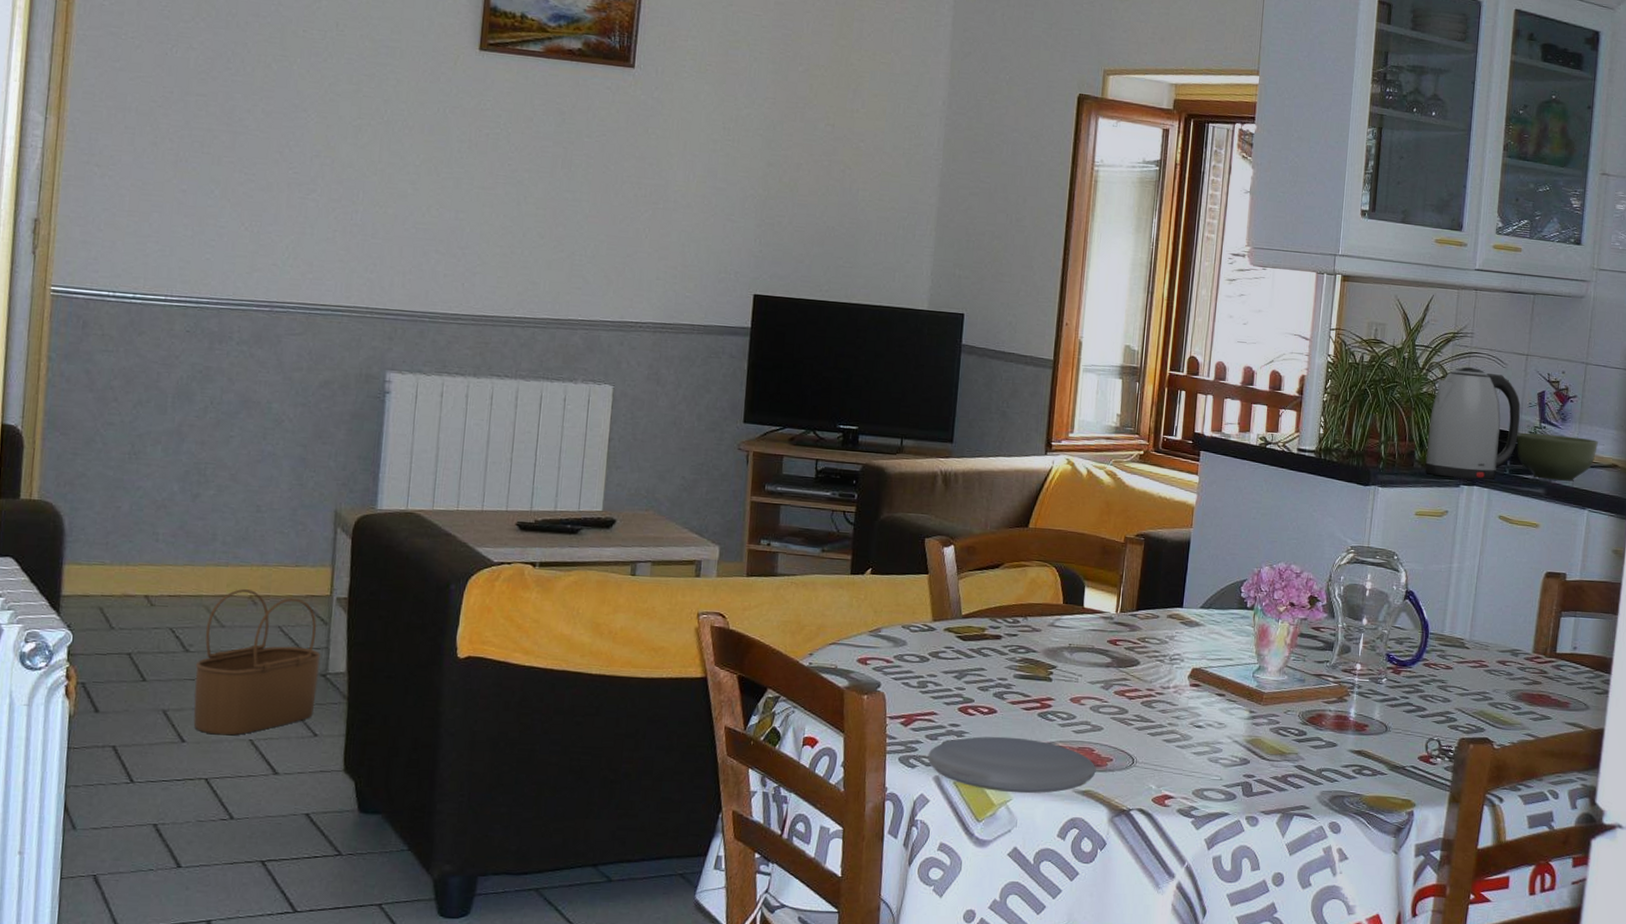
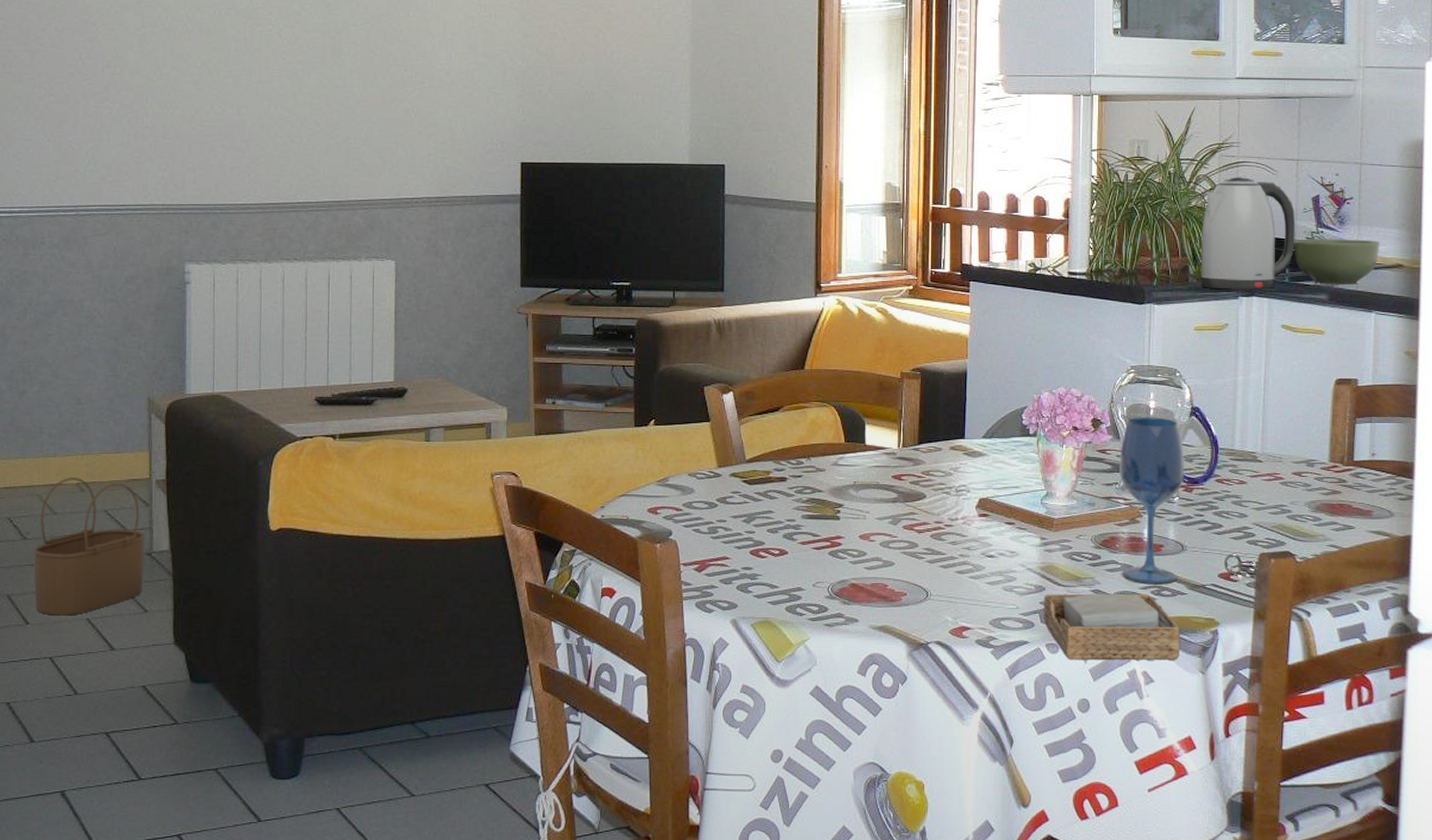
plate: present [927,736,1096,794] -> none [723,577,891,632]
napkin holder: none [1245,767,1378,839] -> present [1043,593,1181,660]
wineglass: none [1326,597,1395,764] -> present [1120,417,1184,585]

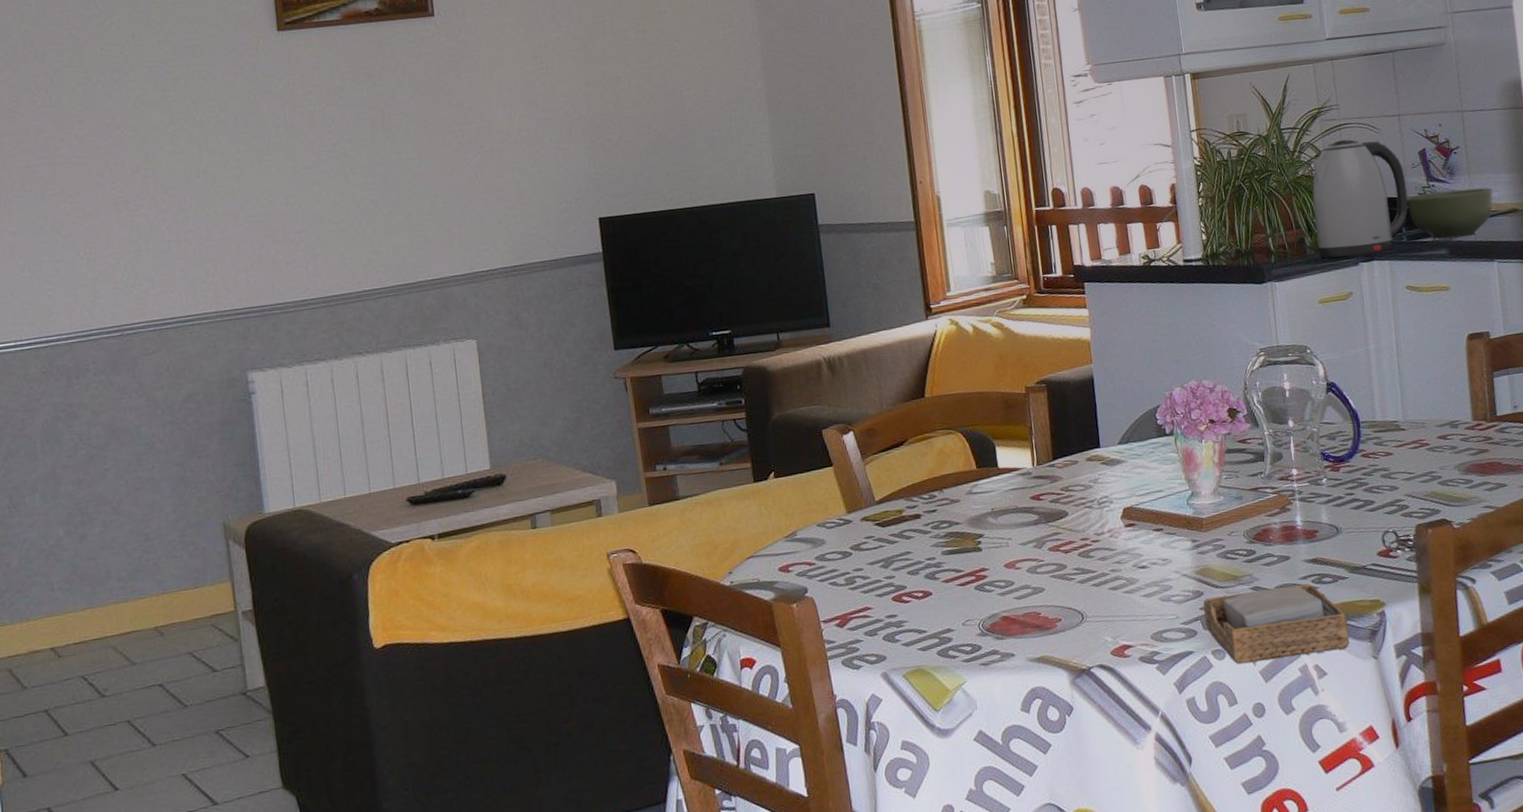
wicker basket: present [33,477,146,616] -> none [113,620,241,777]
wineglass: present [1120,417,1184,585] -> none [1261,398,1336,574]

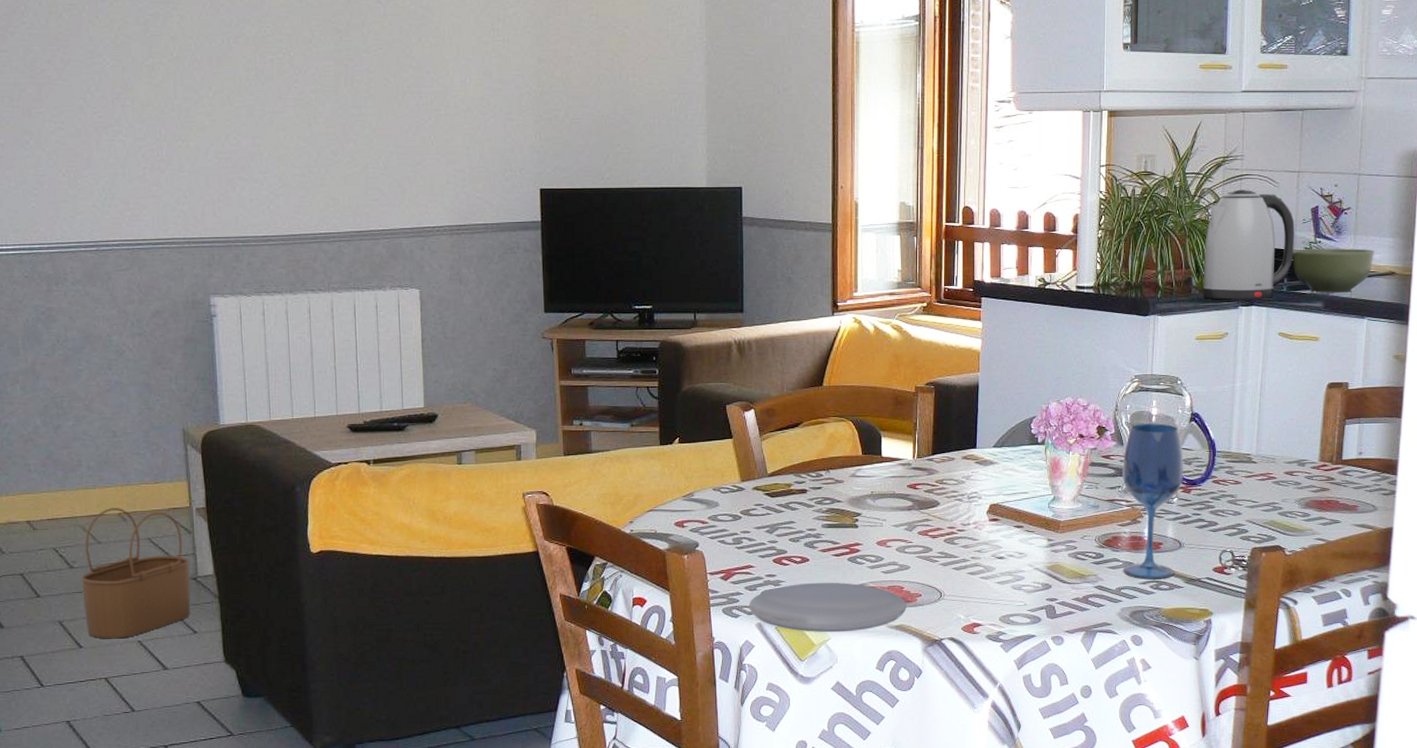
wicker basket: none [113,620,241,777] -> present [80,508,191,639]
plate: none [870,614,1047,677] -> present [749,582,907,633]
napkin holder: present [1202,584,1350,664] -> none [1049,588,1177,651]
wineglass: none [1261,398,1336,574] -> present [1123,423,1184,580]

